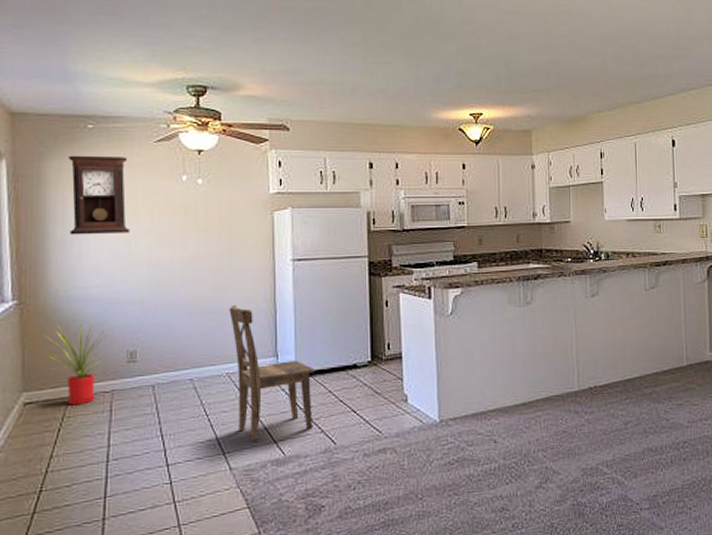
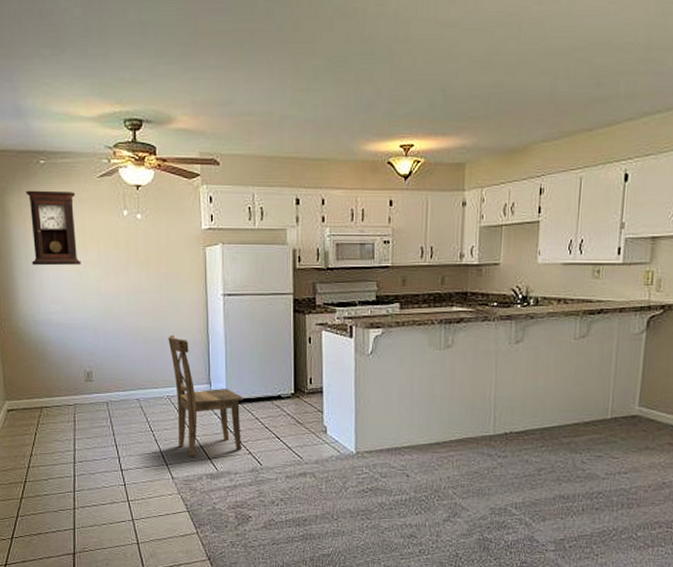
house plant: present [44,320,114,405] -> none [18,343,74,415]

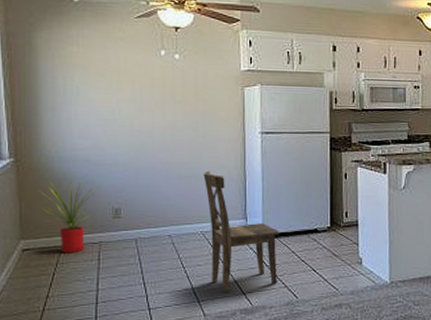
house plant: none [18,343,74,415] -> present [39,179,101,253]
pendulum clock: present [26,190,81,266] -> none [56,27,114,102]

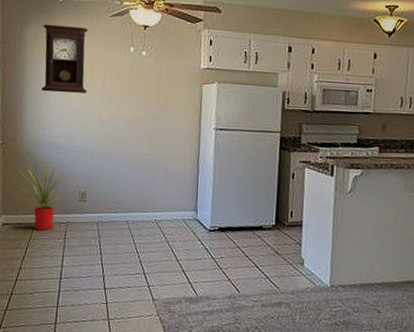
pendulum clock: none [56,27,114,102] -> present [41,24,89,93]
dining chair: present [203,170,279,292] -> none [160,162,226,280]

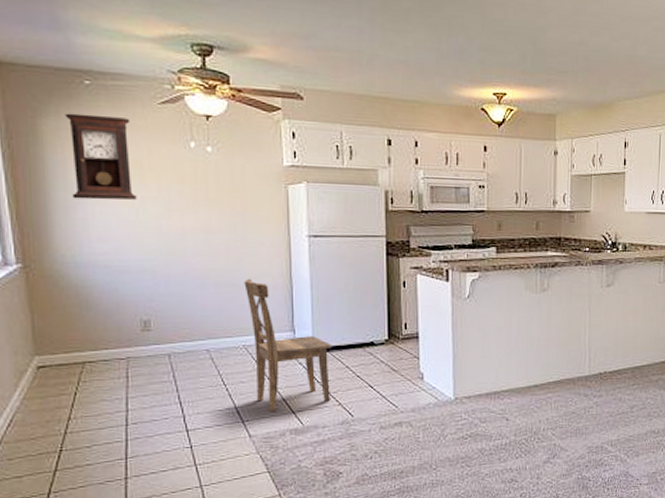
house plant: present [19,162,71,231] -> none [53,288,127,370]
dining chair: none [160,162,226,280] -> present [244,278,331,411]

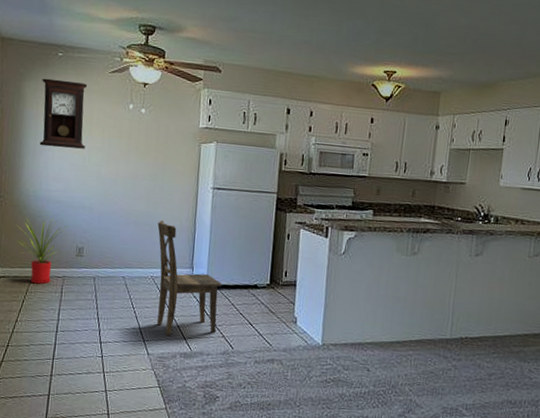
house plant: none [53,288,127,370] -> present [16,216,68,284]

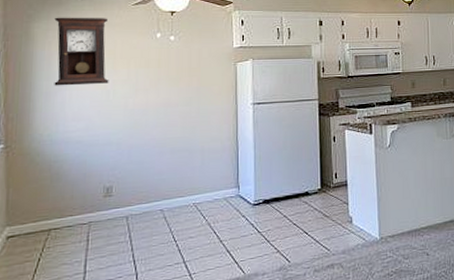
house plant: present [16,216,68,284] -> none [28,160,92,237]
dining chair: present [157,220,221,335] -> none [196,143,271,263]

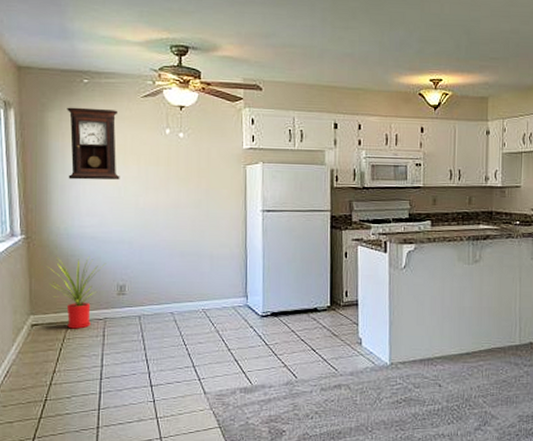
house plant: none [28,160,92,237] -> present [48,256,106,329]

